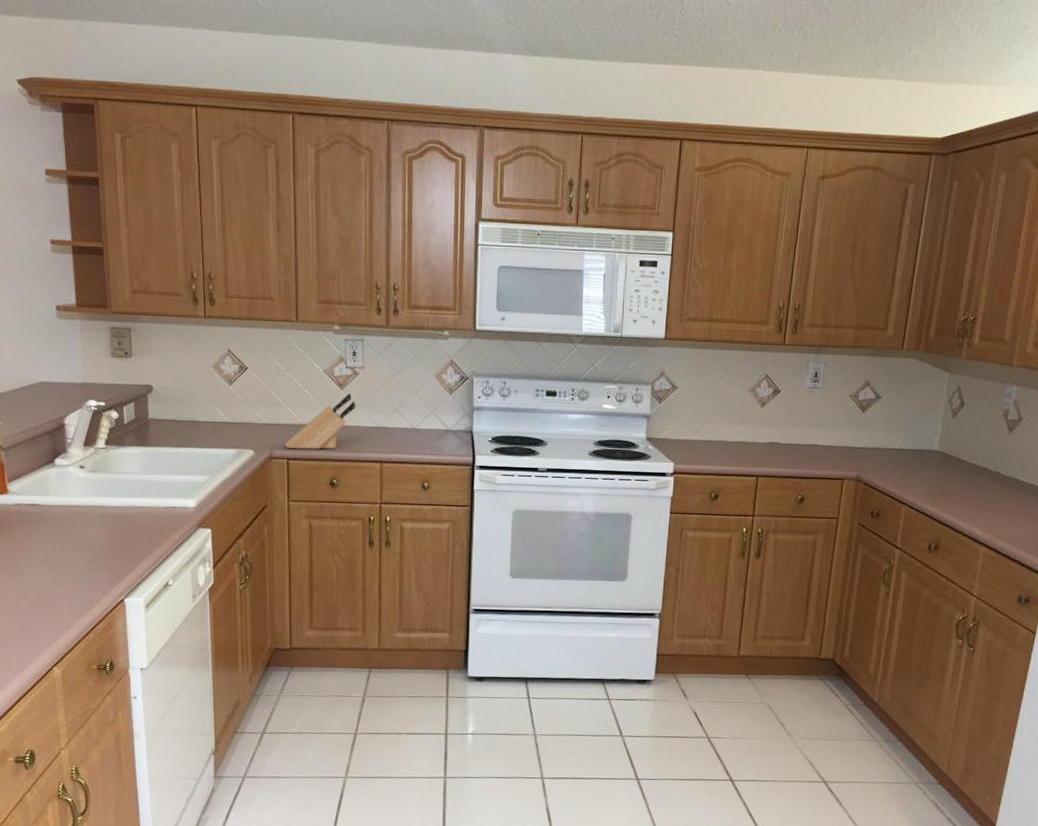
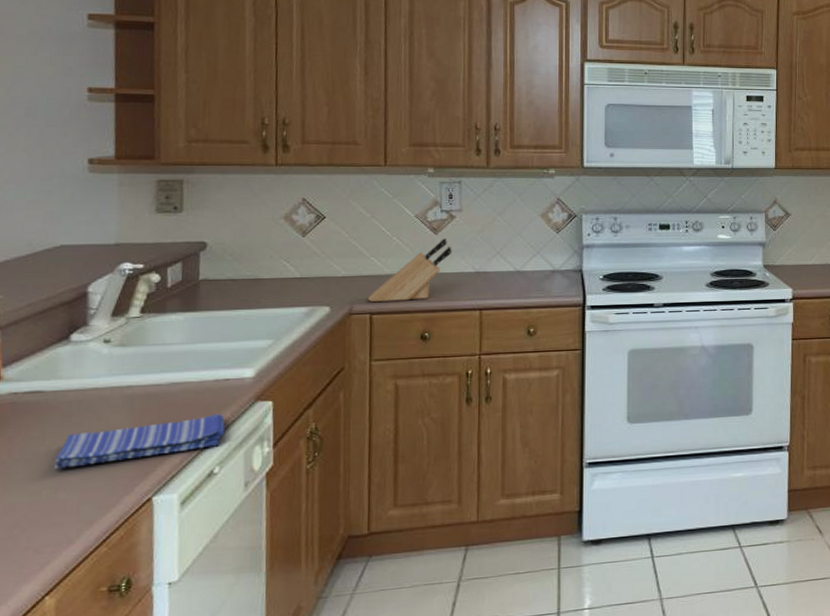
dish towel: none [52,535,176,569] -> present [55,413,226,470]

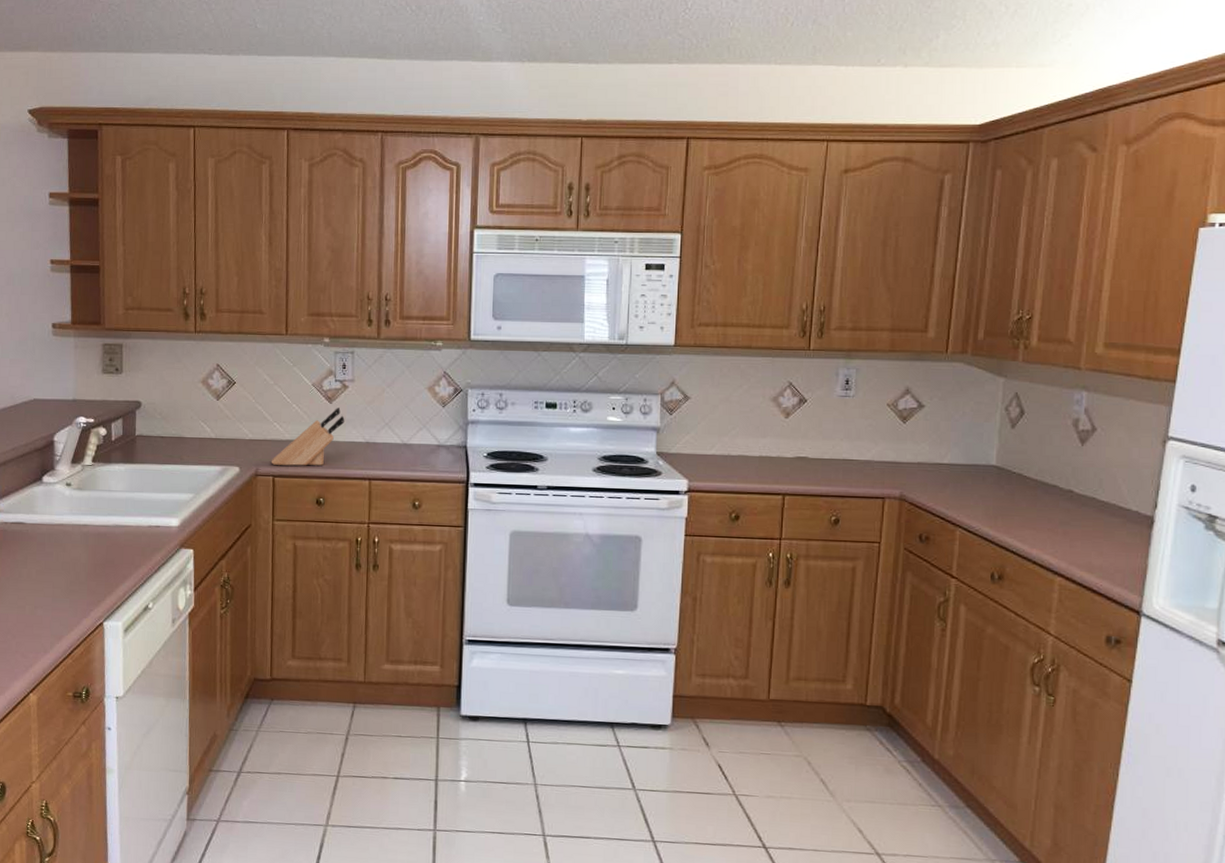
dish towel: present [55,413,226,470] -> none [34,556,157,590]

